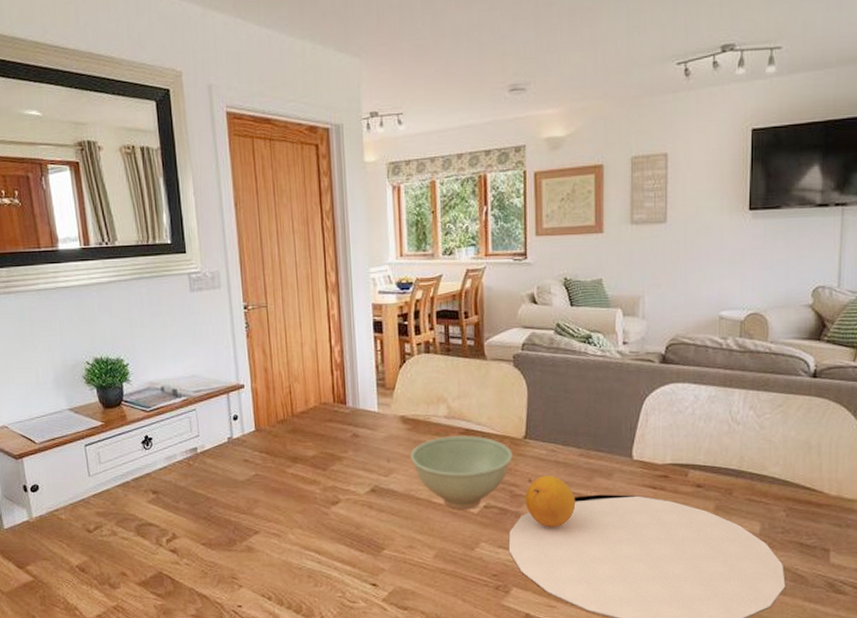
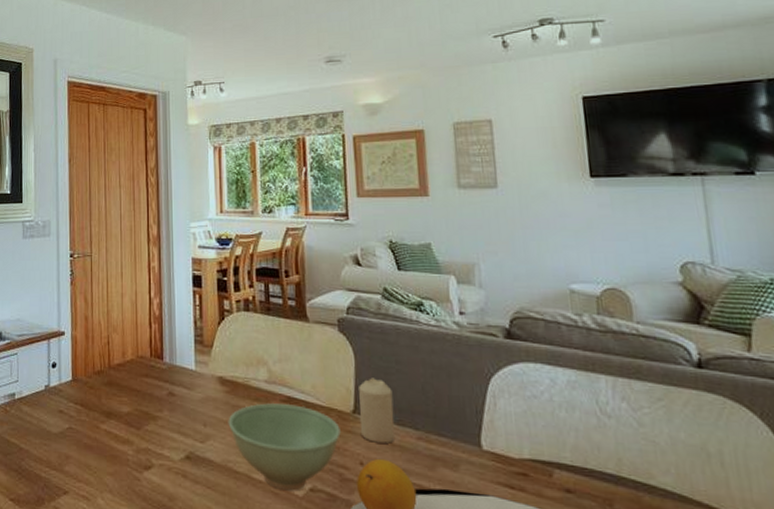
candle: none [530,406,560,462] -> present [359,378,395,443]

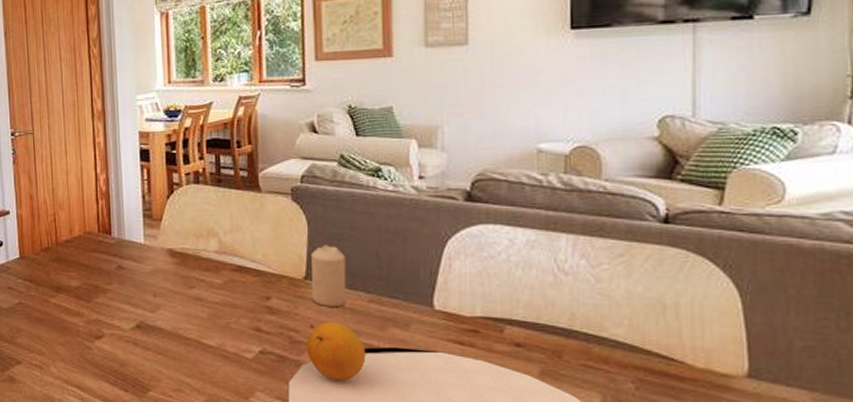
bowl: present [228,403,341,491] -> none [178,273,292,354]

